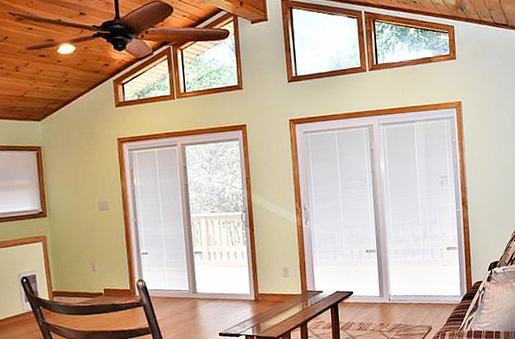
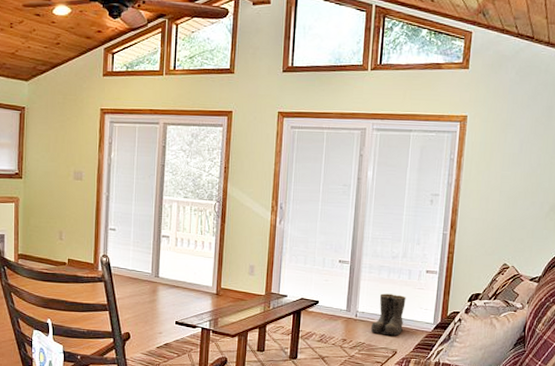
boots: none [404,274,435,314] -> present [370,293,406,336]

